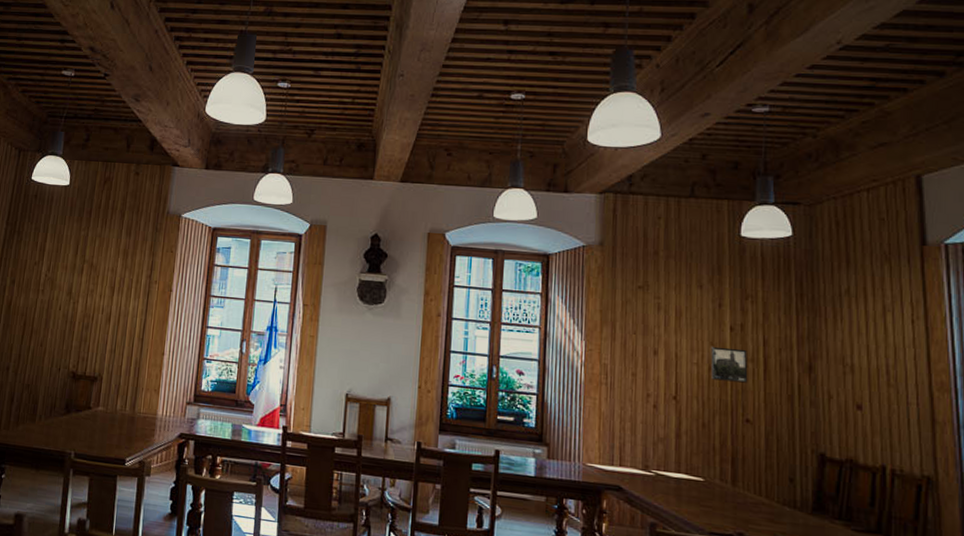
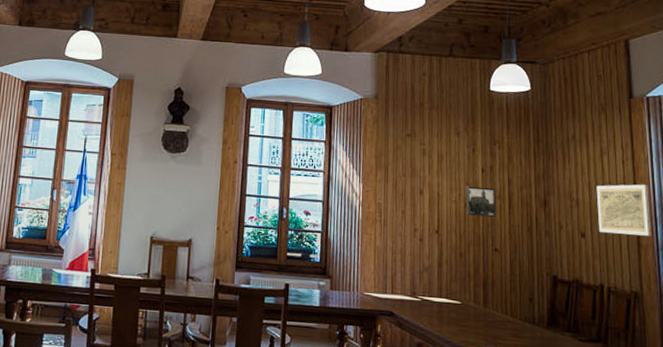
map: none [877,348,950,411] -> present [596,184,651,236]

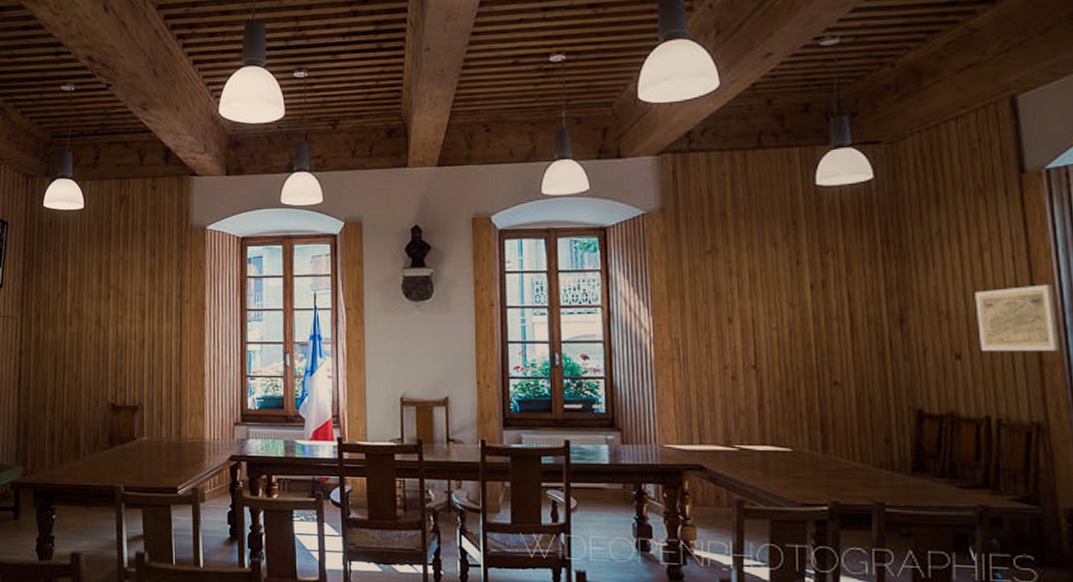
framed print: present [466,186,496,217] -> none [791,307,834,343]

